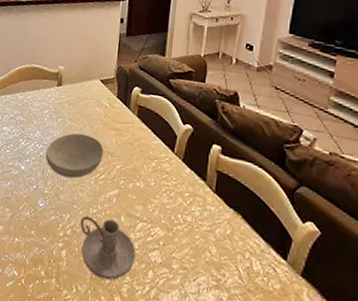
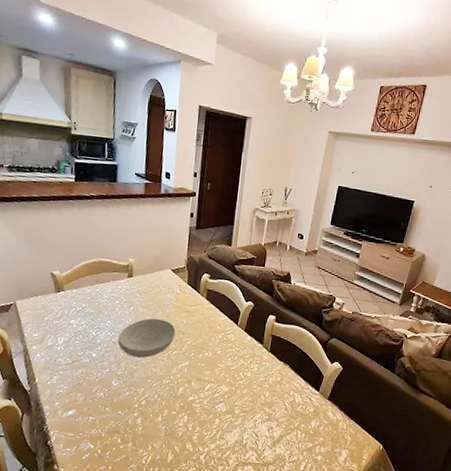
candle holder: present [80,216,136,281] -> none [154,386,205,434]

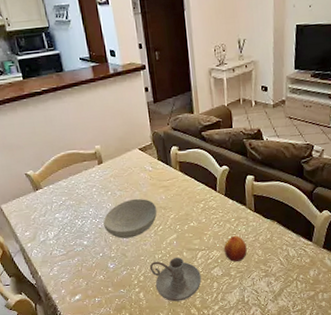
candle holder: none [154,386,205,434] -> present [149,257,202,302]
fruit: none [232,372,256,400] -> present [223,235,247,262]

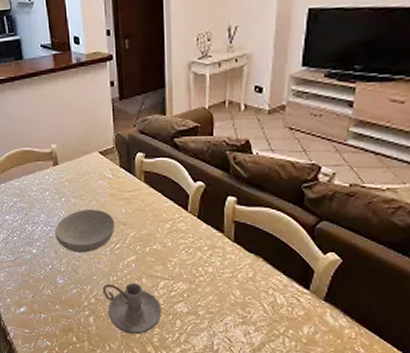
fruit: present [223,235,247,262] -> none [191,267,221,300]

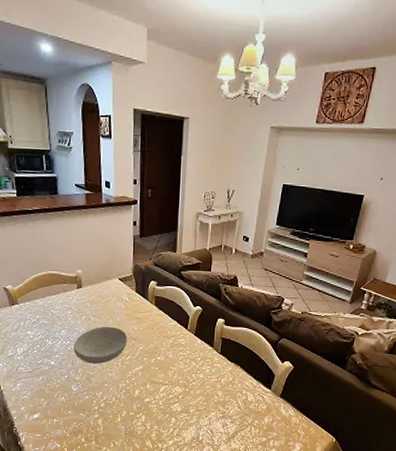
candle holder: present [102,283,162,335] -> none [112,389,161,432]

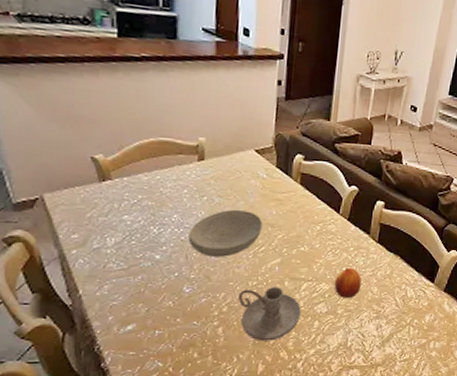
candle holder: none [112,389,161,432] -> present [238,287,301,341]
fruit: none [186,374,208,400] -> present [334,267,362,298]

